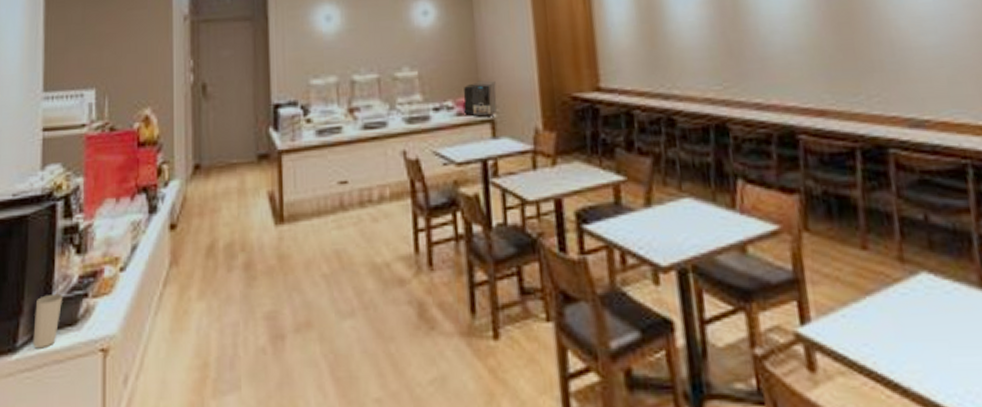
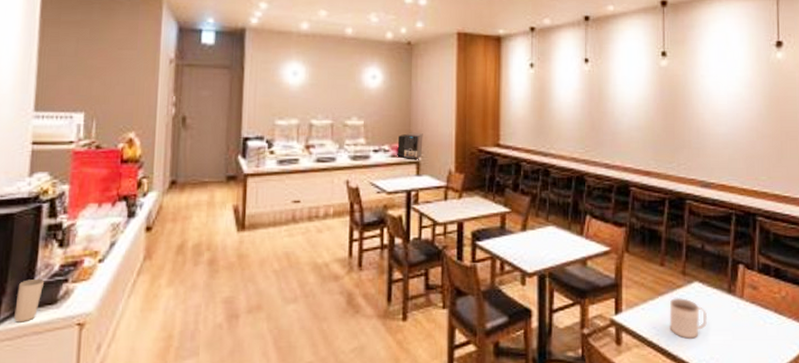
mug: none [884,296,952,361] -> present [669,297,707,339]

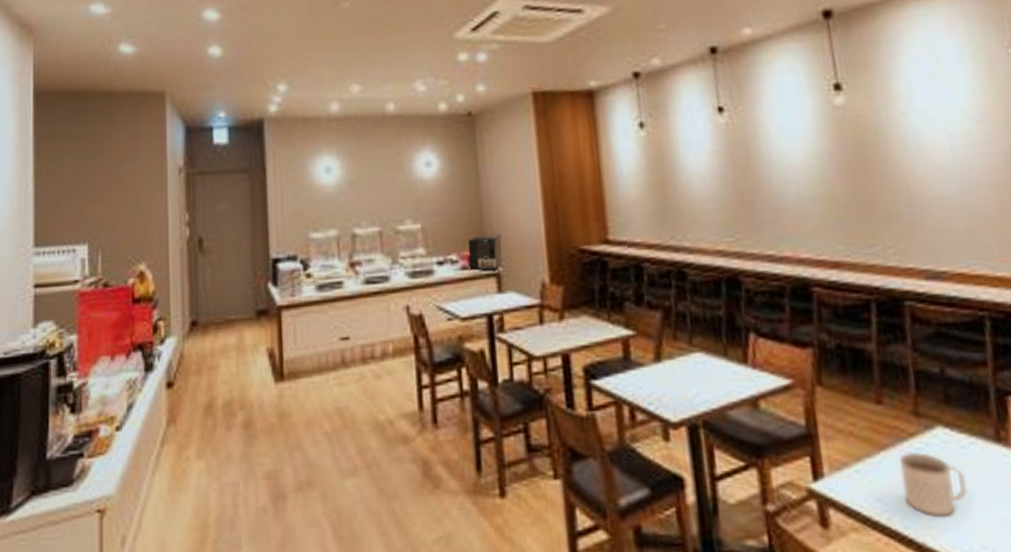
cup: present [14,274,45,323] -> none [27,448,58,510]

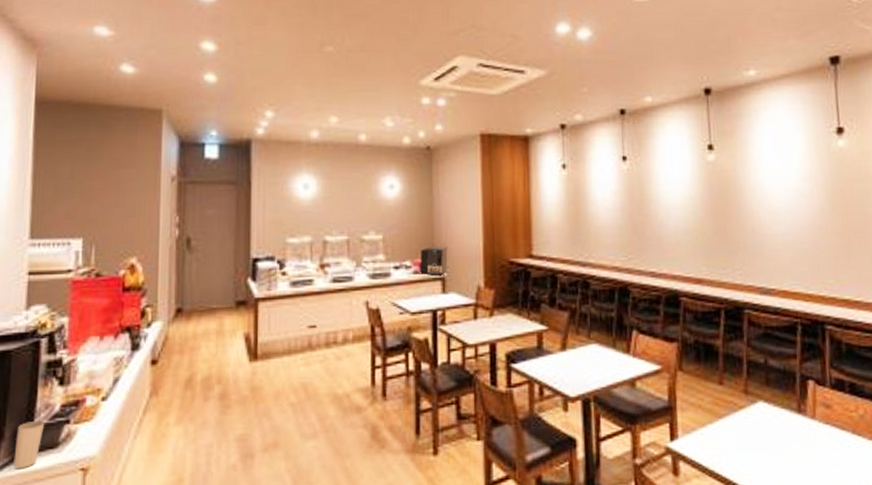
cup: none [27,448,58,510] -> present [13,416,45,469]
mug: present [899,451,967,517] -> none [731,419,775,467]

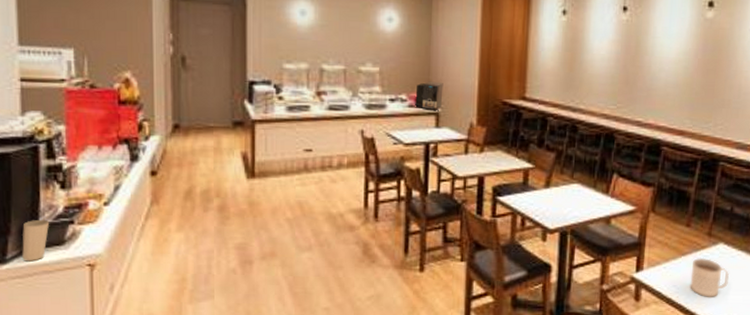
mug: none [731,419,775,467] -> present [690,257,729,297]

